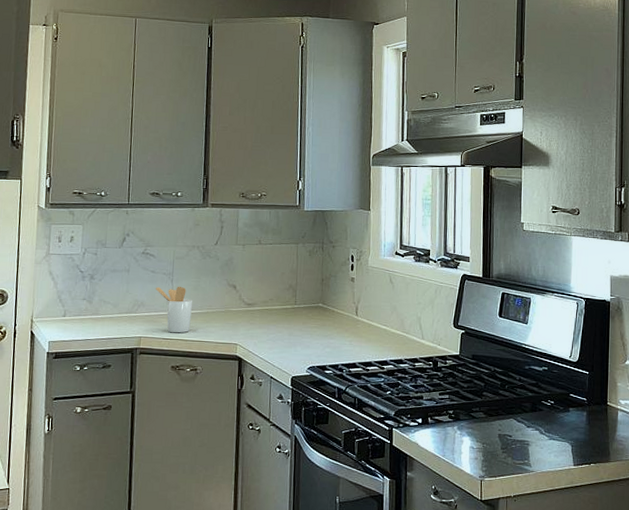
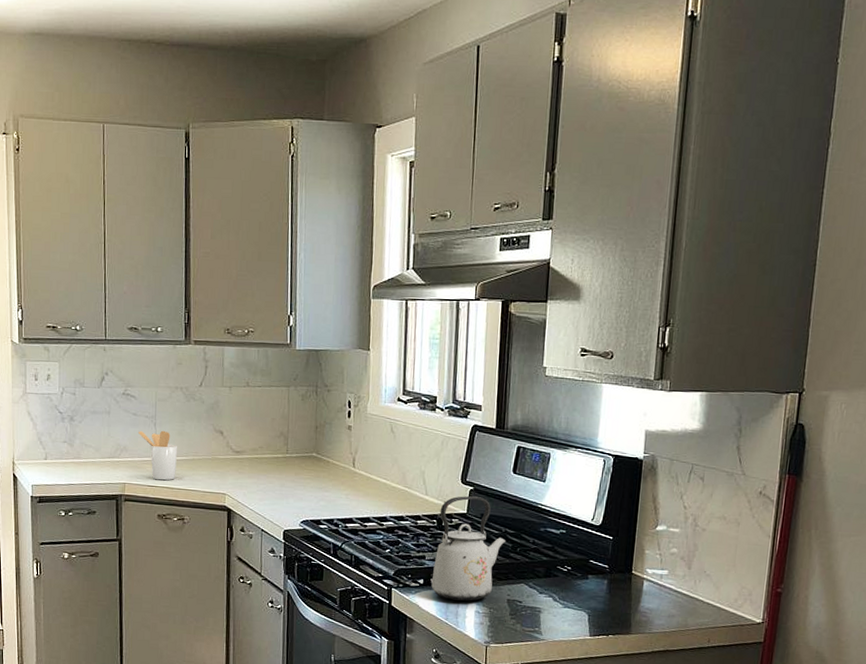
kettle: none [429,338,496,438] -> present [431,495,507,601]

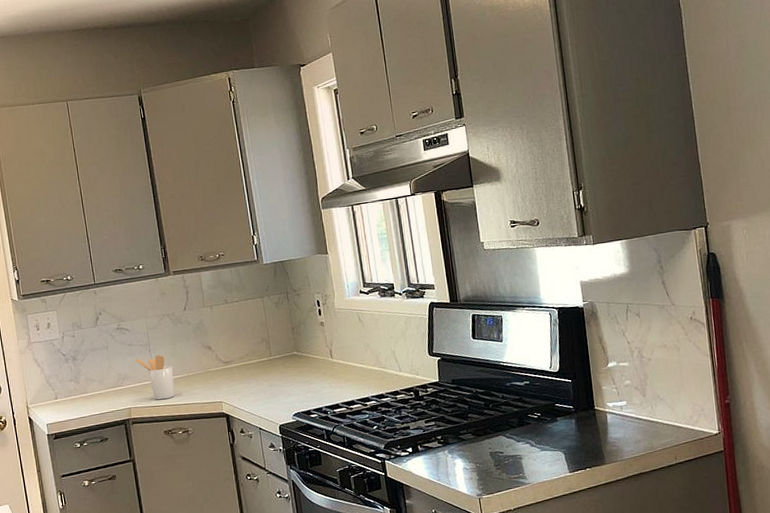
kettle: present [431,495,507,601] -> none [415,364,479,462]

